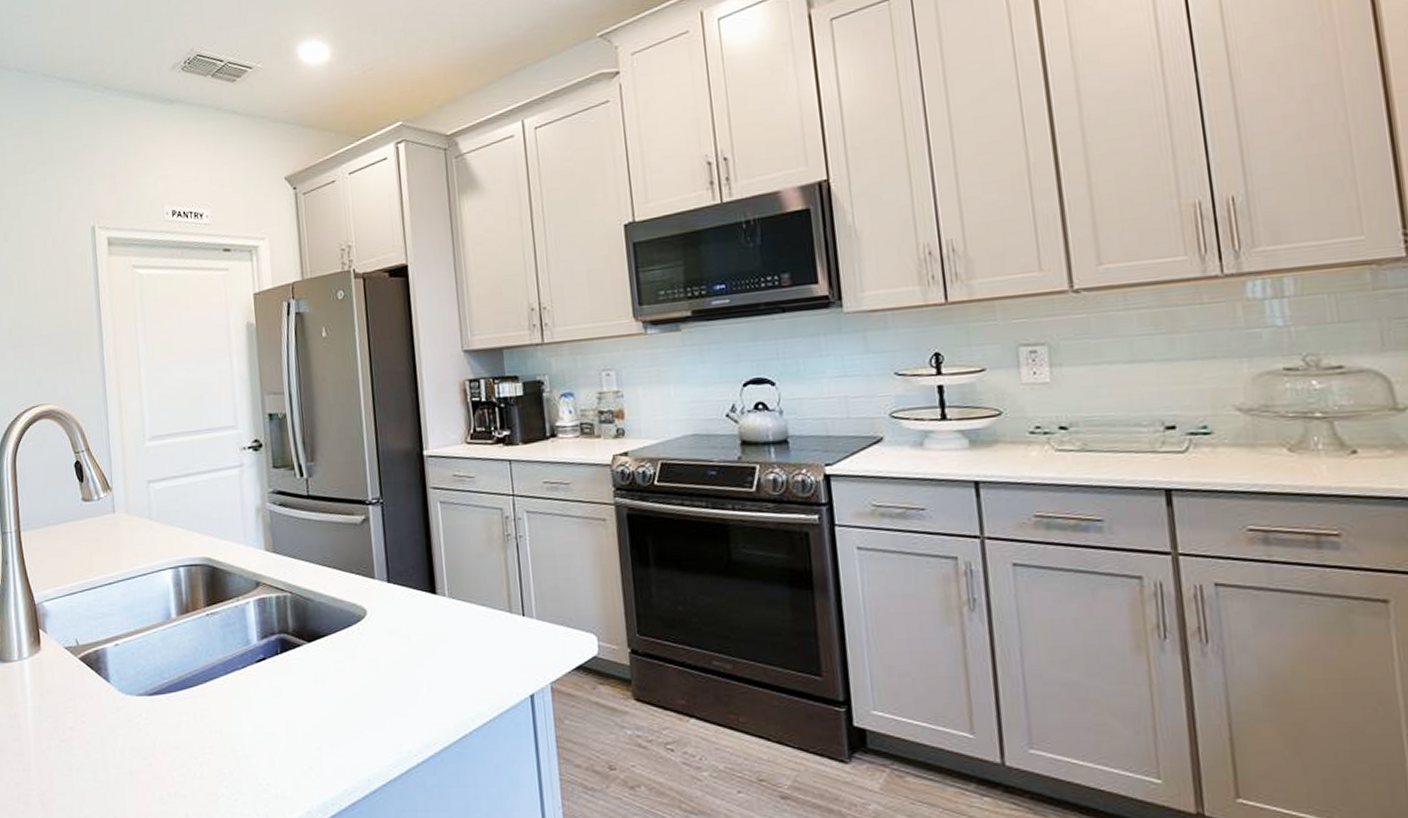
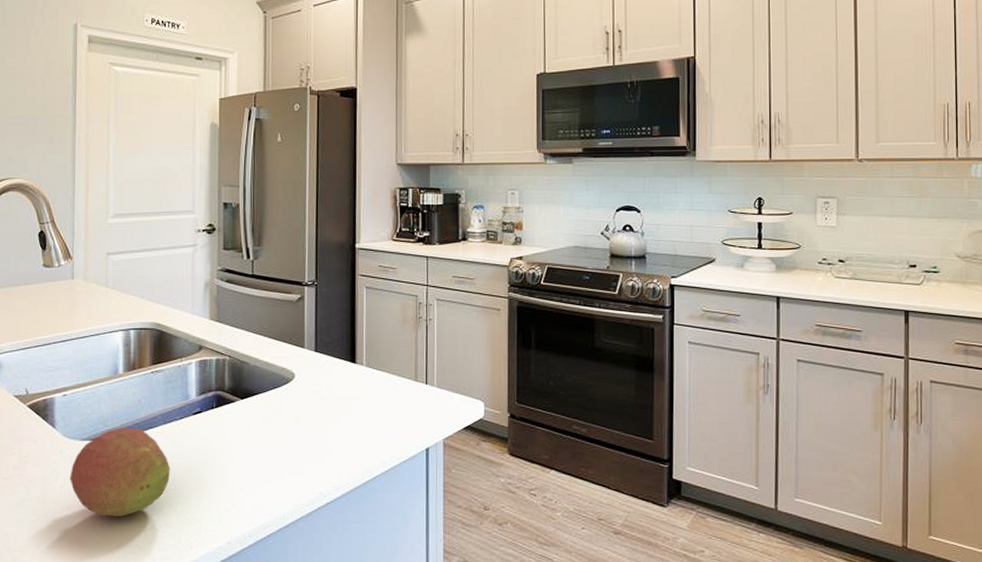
fruit: none [129,679,238,783] -> present [70,427,171,517]

